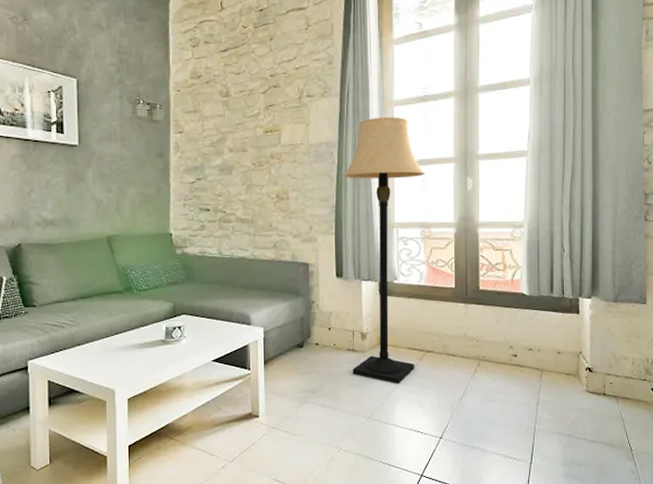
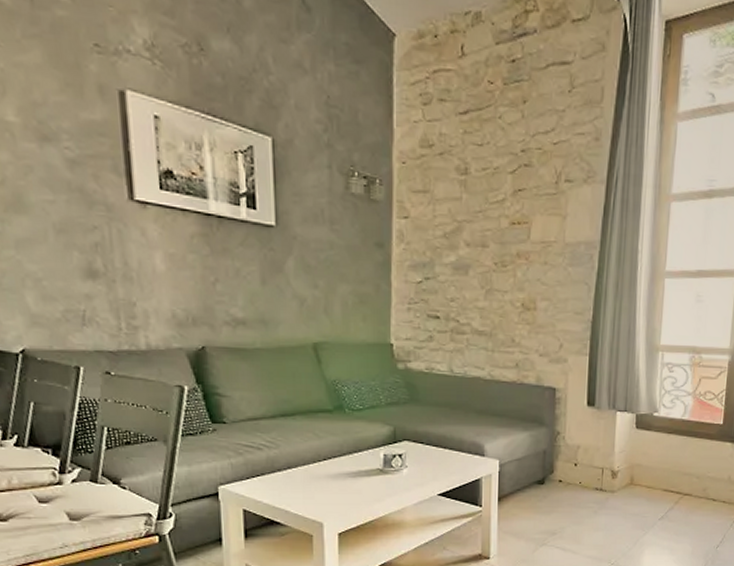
lamp: present [342,117,425,383] -> none [598,213,701,528]

